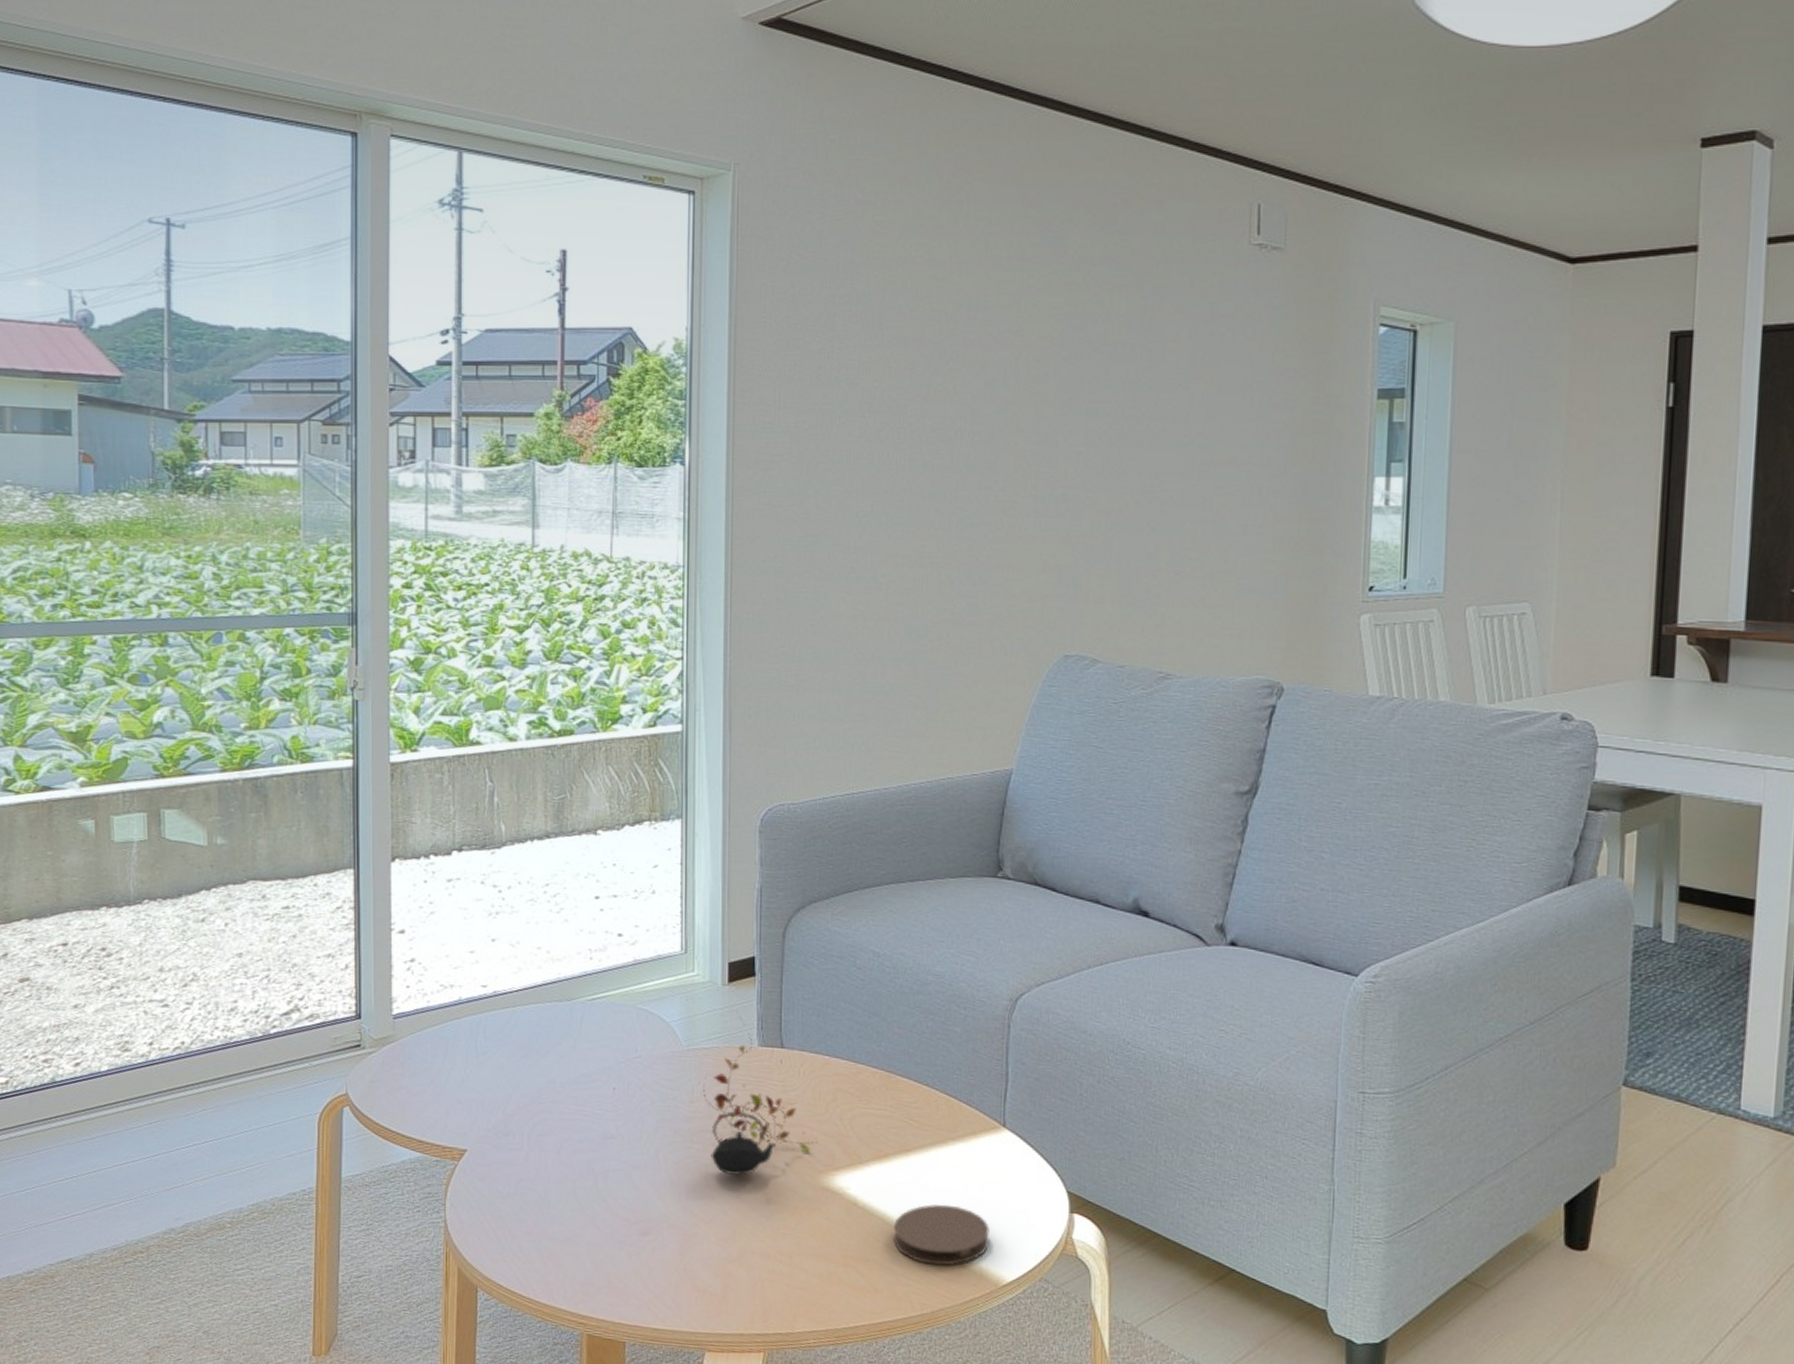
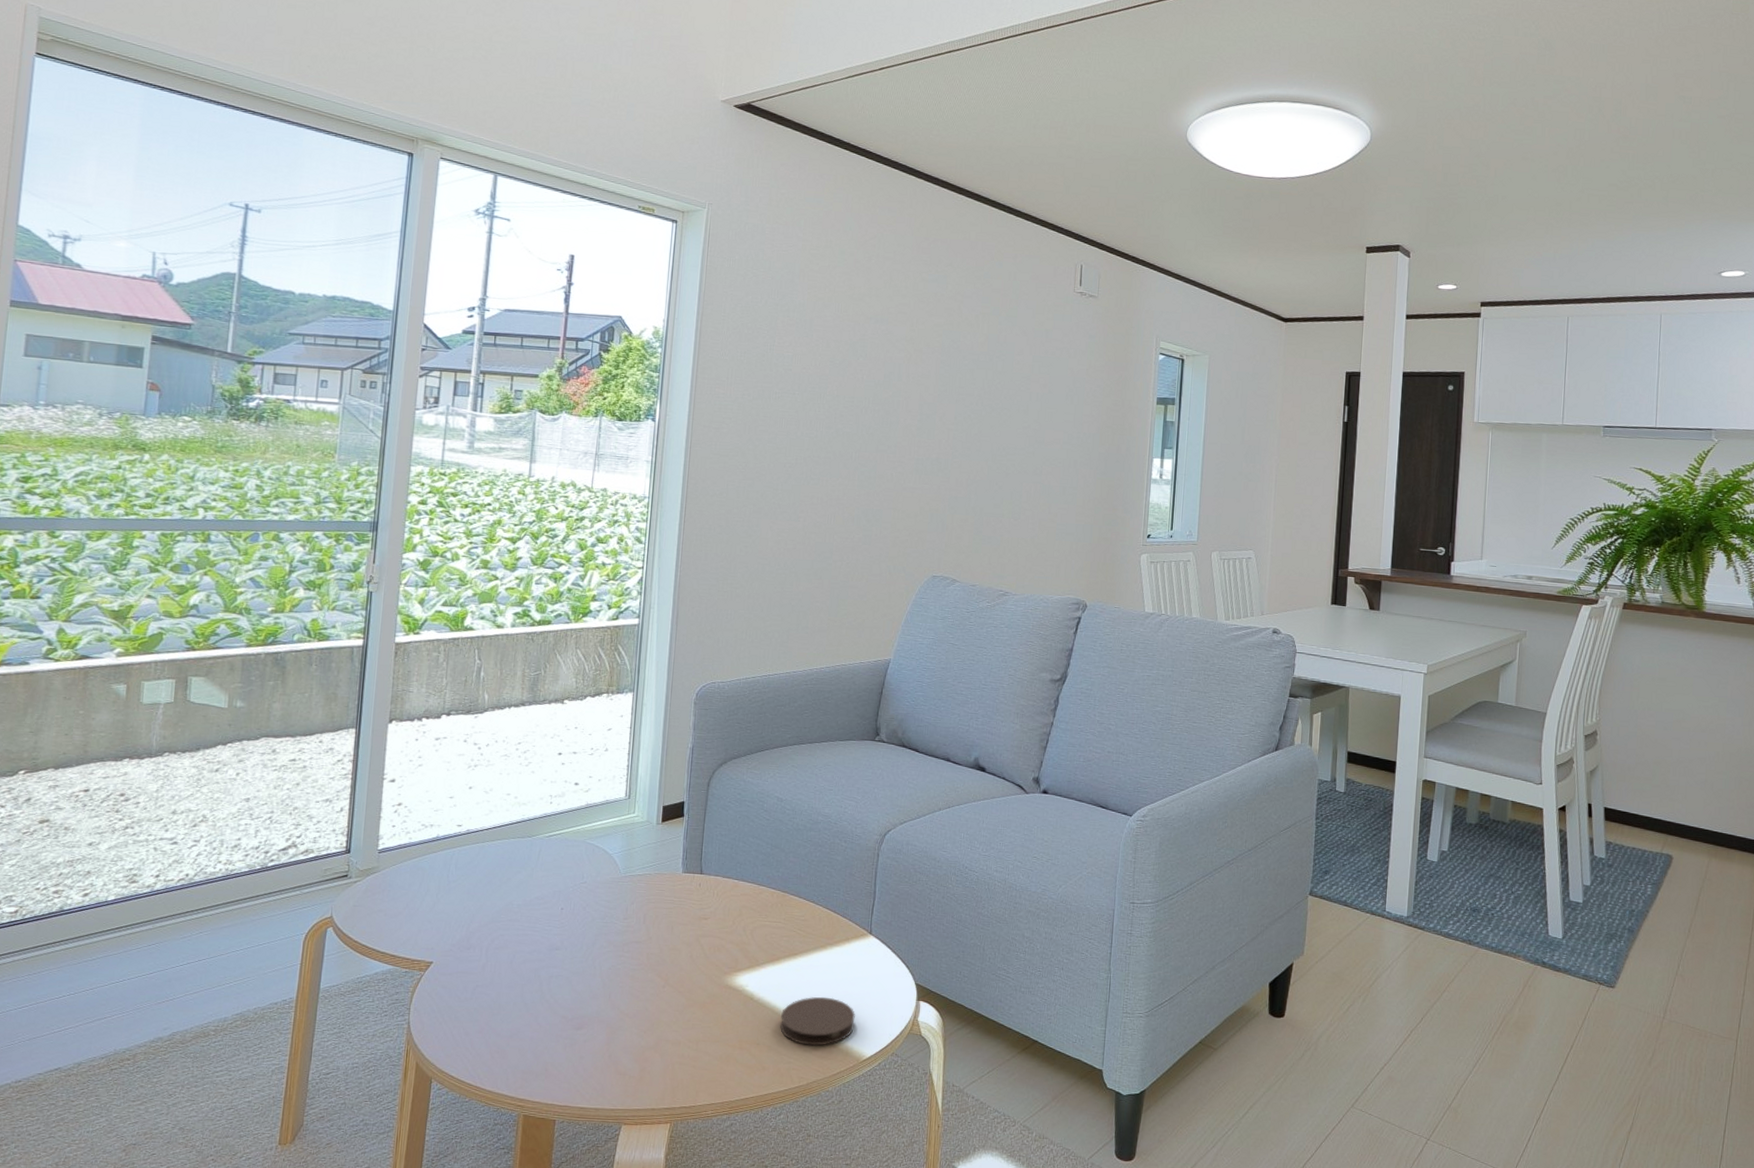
teapot: present [703,1018,818,1176] -> none [635,850,725,978]

